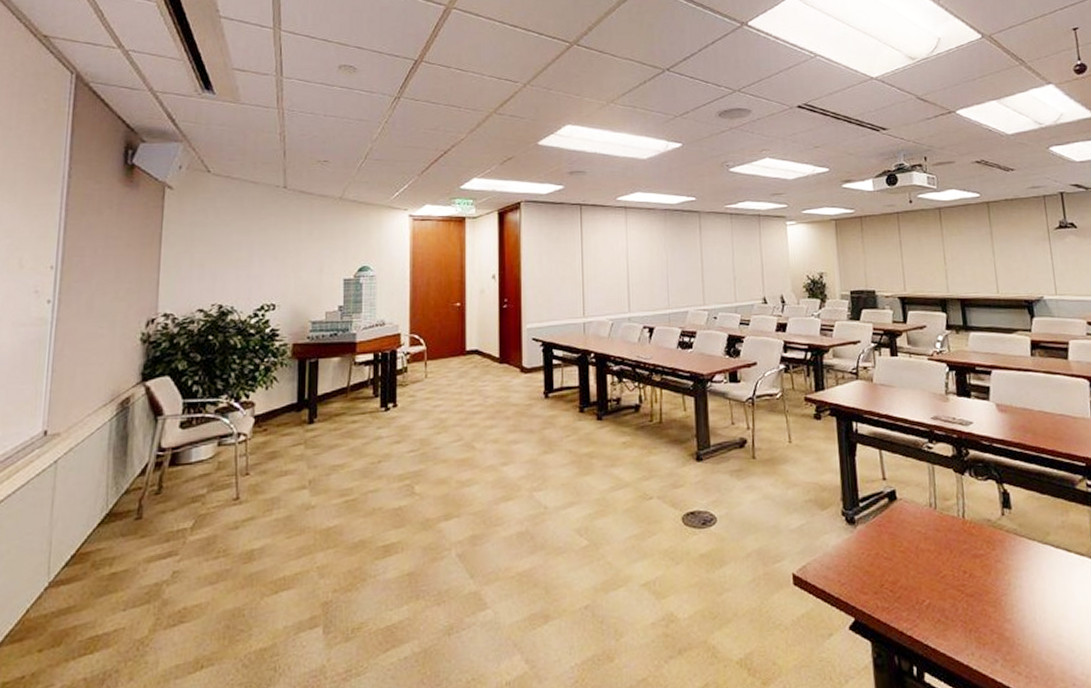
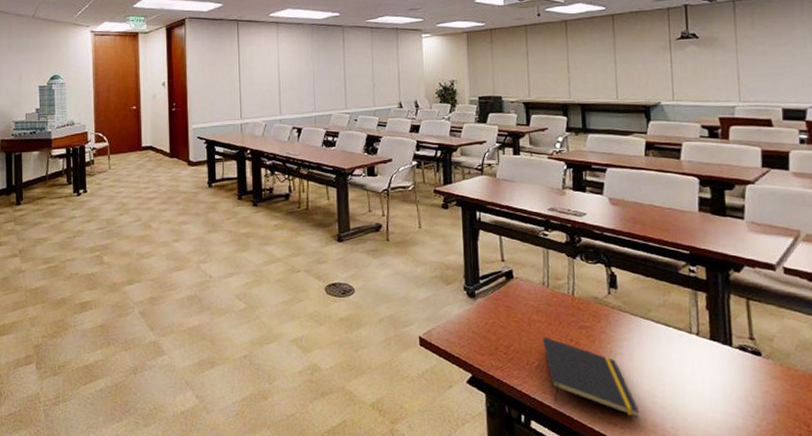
notepad: none [933,568,1046,664] -> present [543,336,640,418]

